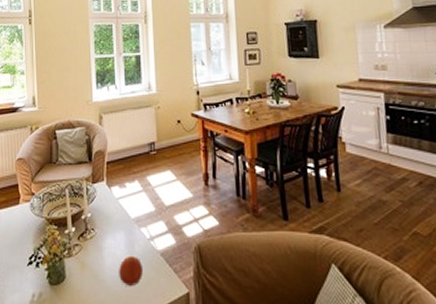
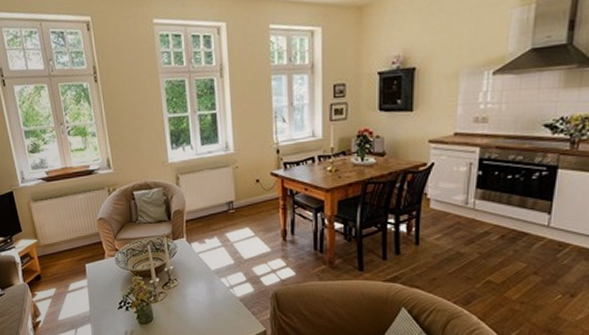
fruit: present [119,255,144,286] -> none [201,301,224,325]

